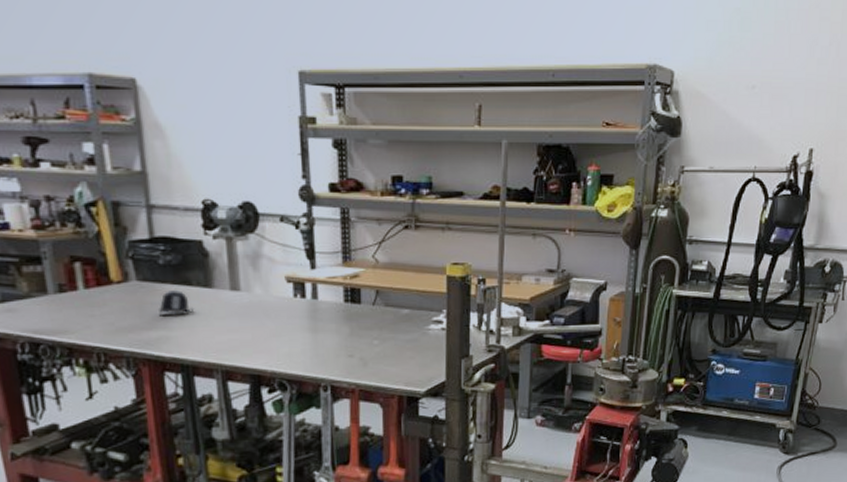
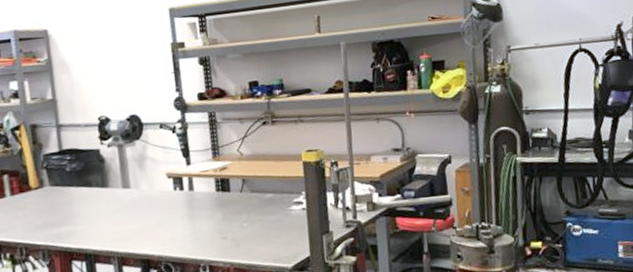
tape measure: present [157,289,195,316] -> none [66,191,95,214]

